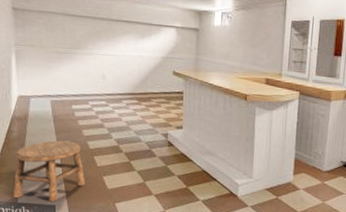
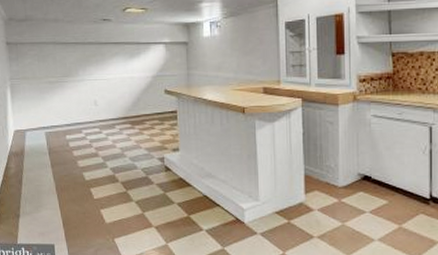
stool: present [13,140,85,202] -> none [12,174,82,241]

